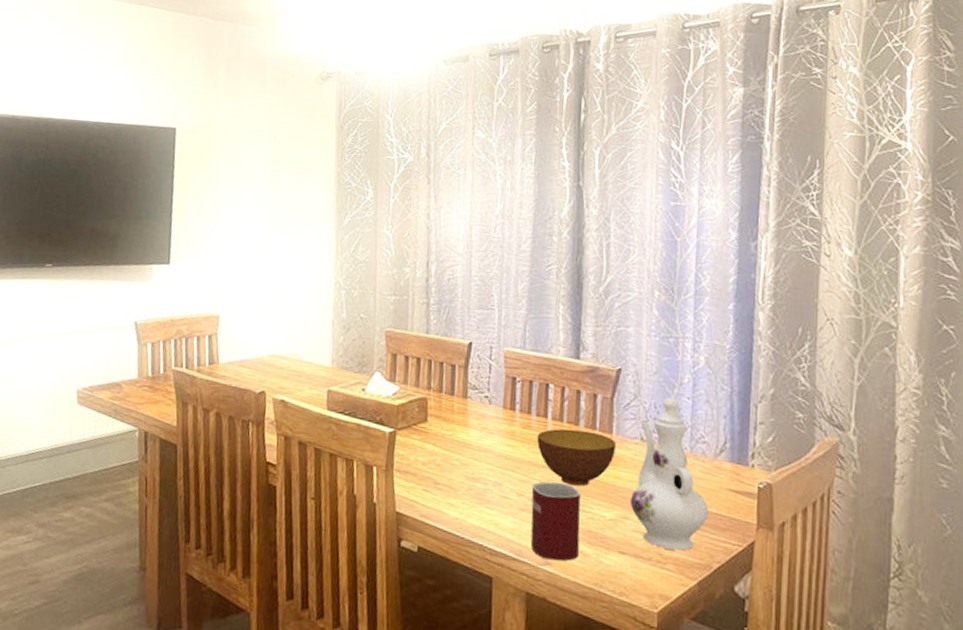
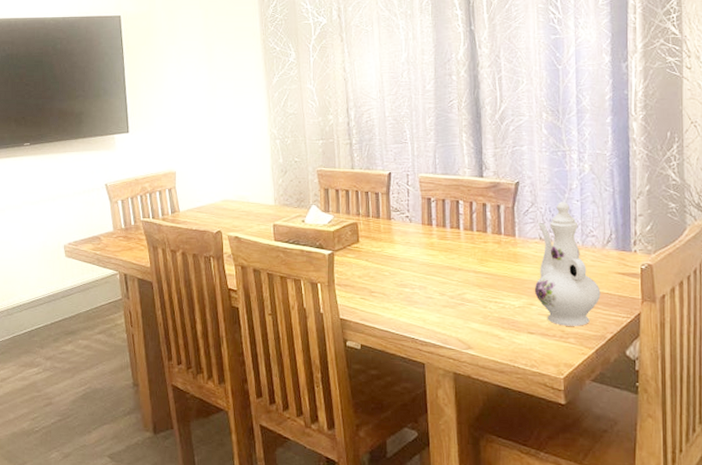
mug: present [530,481,581,561] -> none [451,281,494,345]
bowl: present [536,429,616,487] -> none [452,236,519,282]

